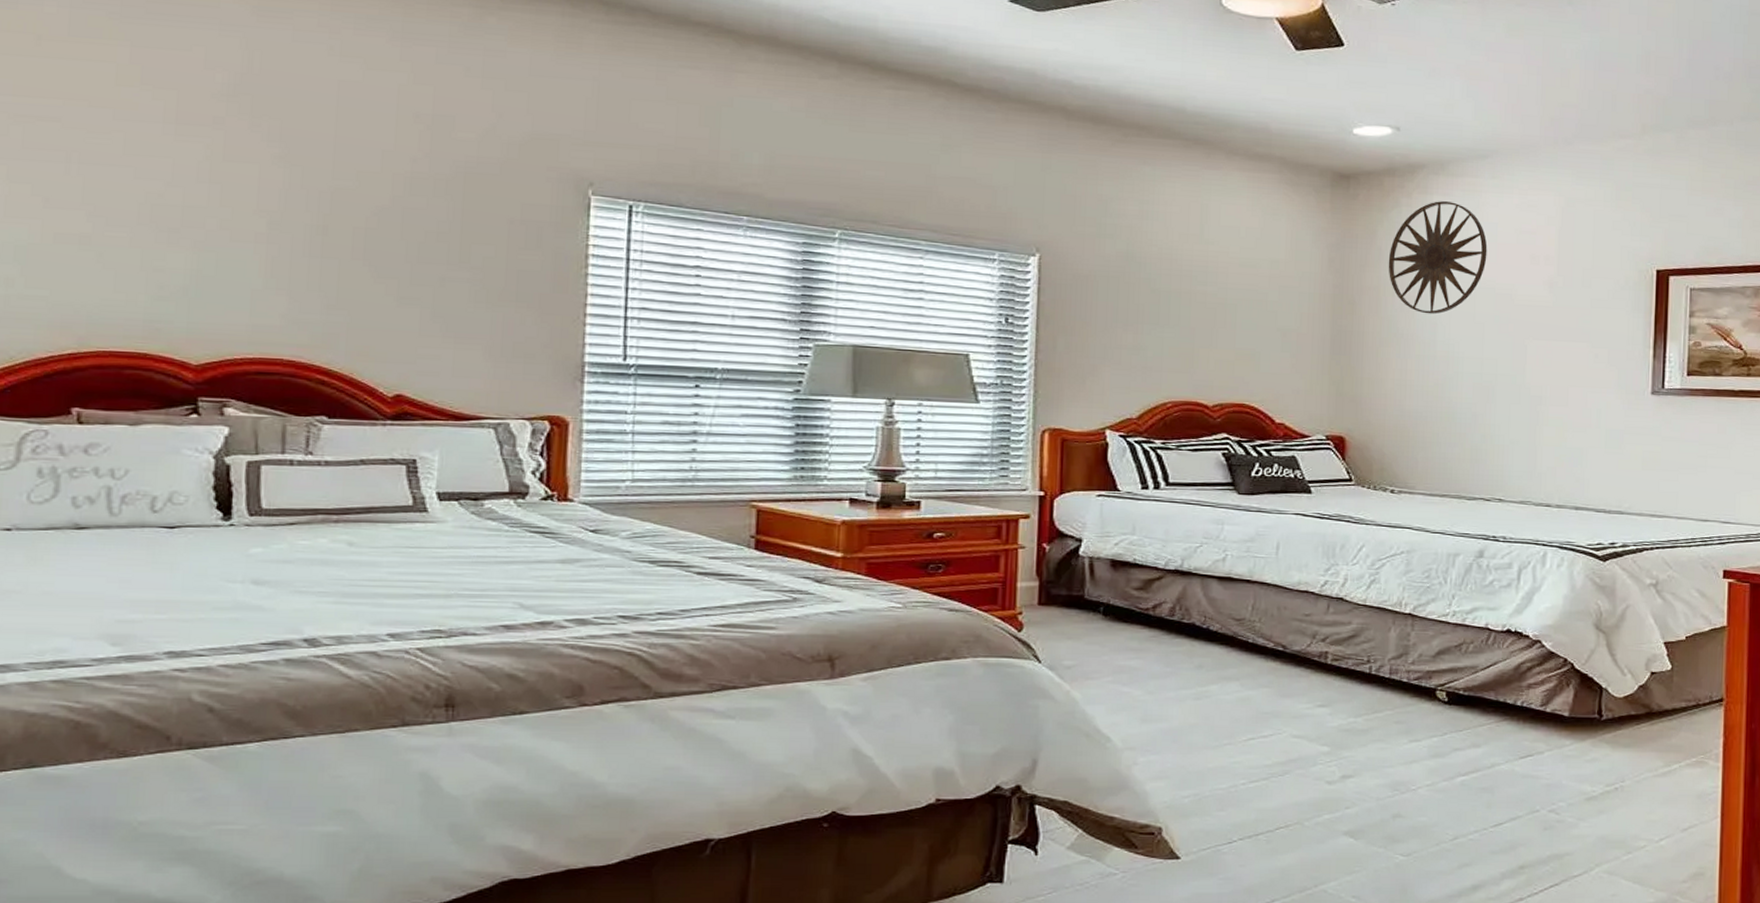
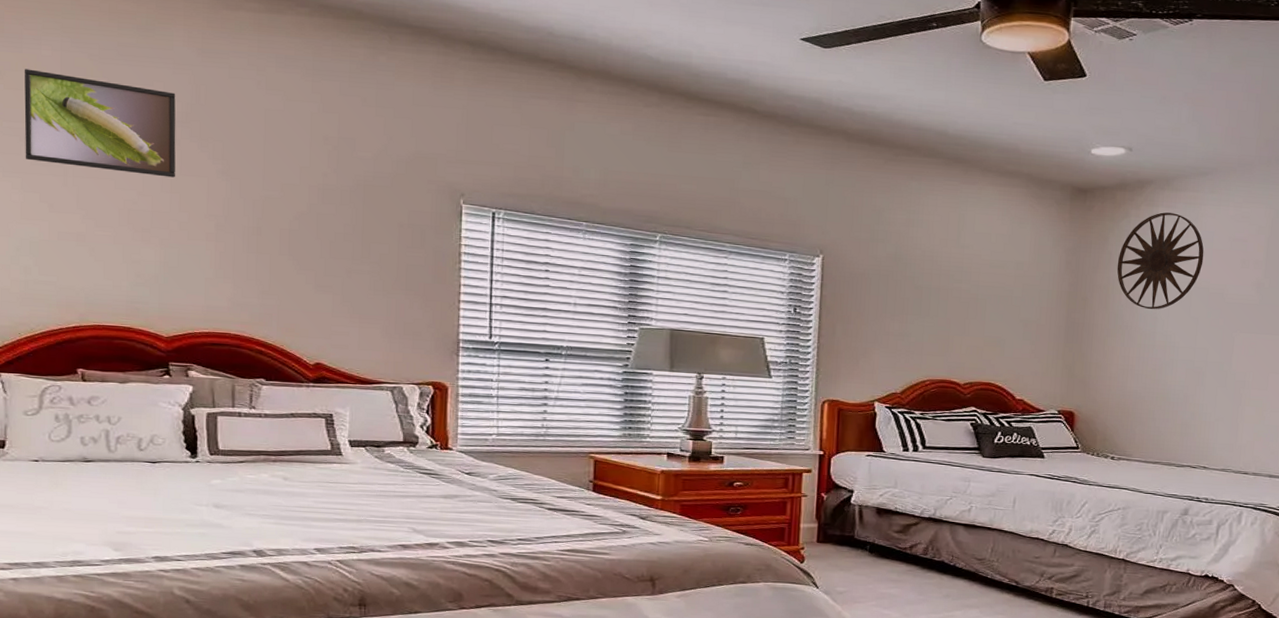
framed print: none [14,29,221,164] -> present [24,69,176,178]

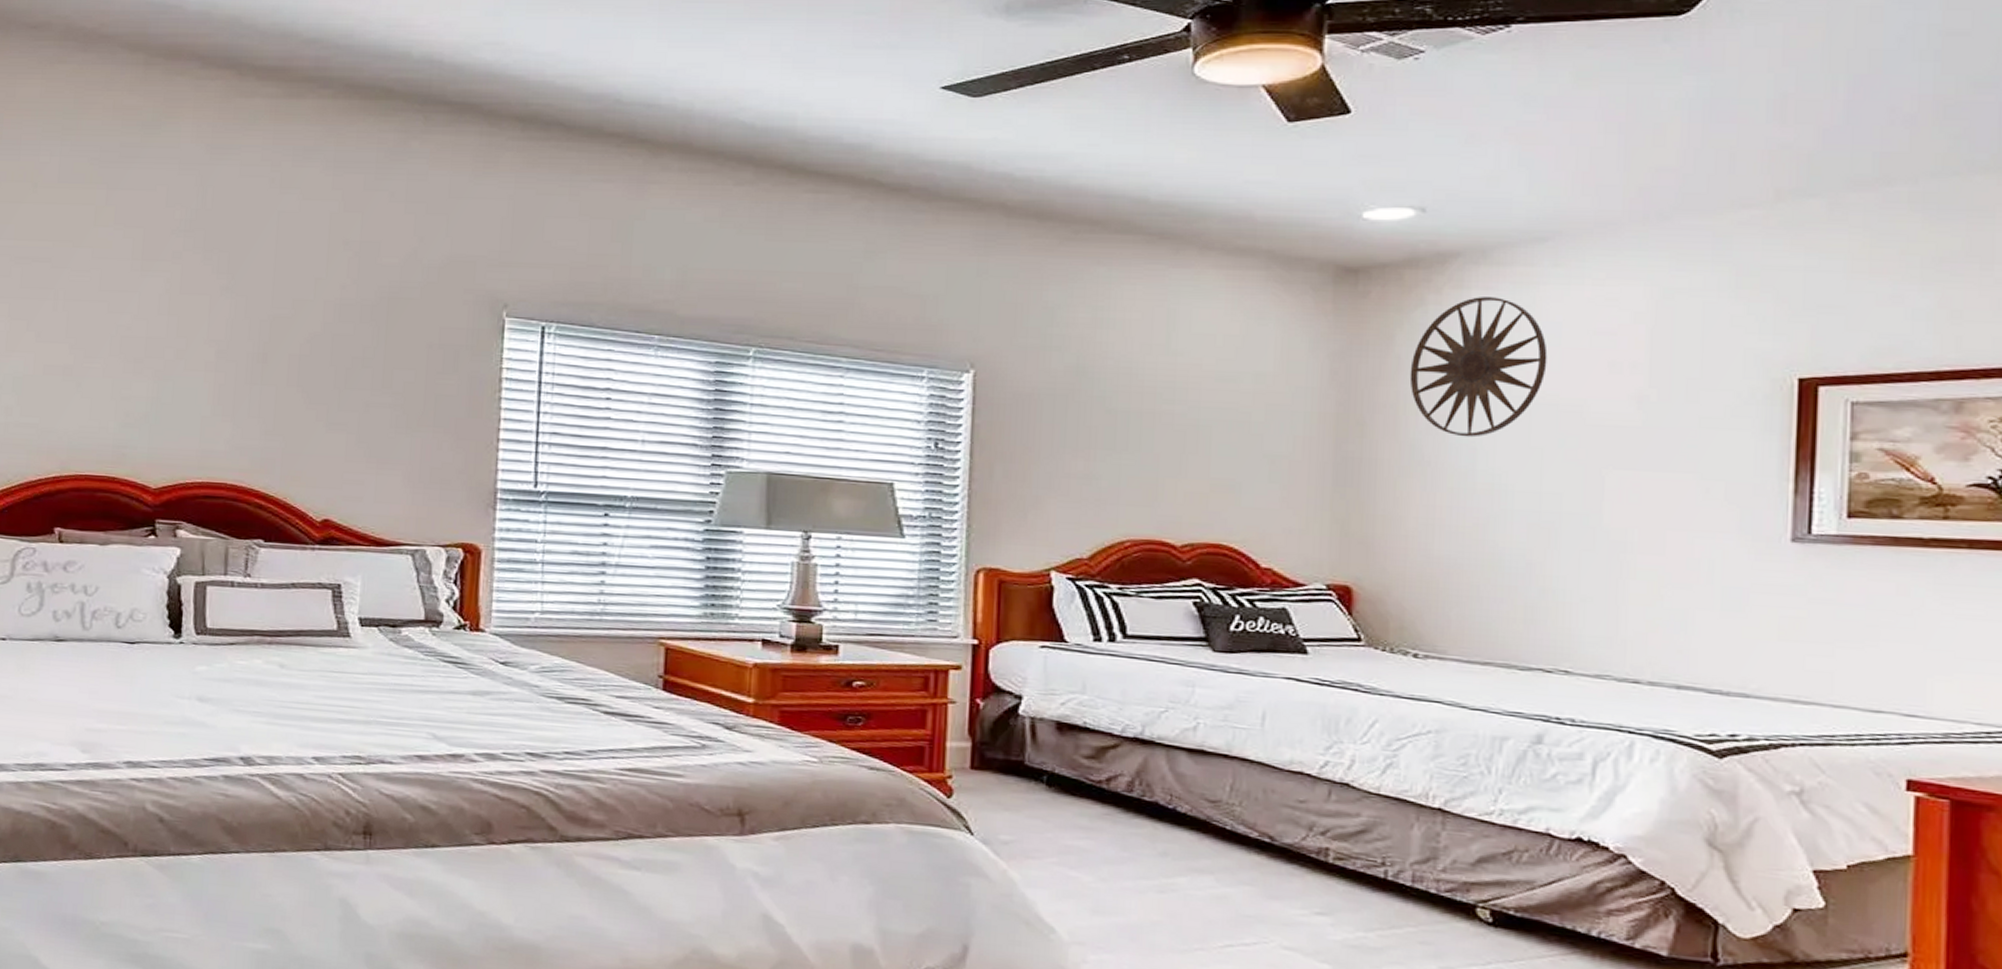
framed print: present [24,69,176,178] -> none [14,178,180,297]

